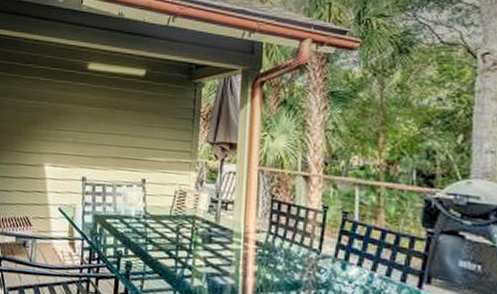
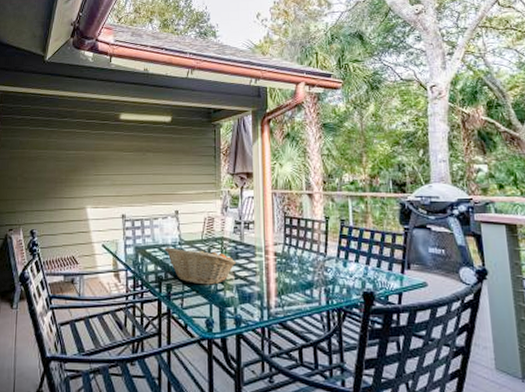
fruit basket: none [126,219,209,270] -> present [164,247,237,285]

